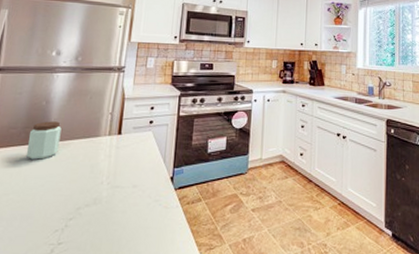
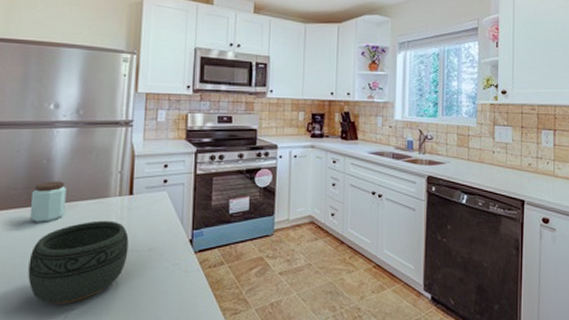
bowl: none [19,158,115,238] -> present [28,220,129,304]

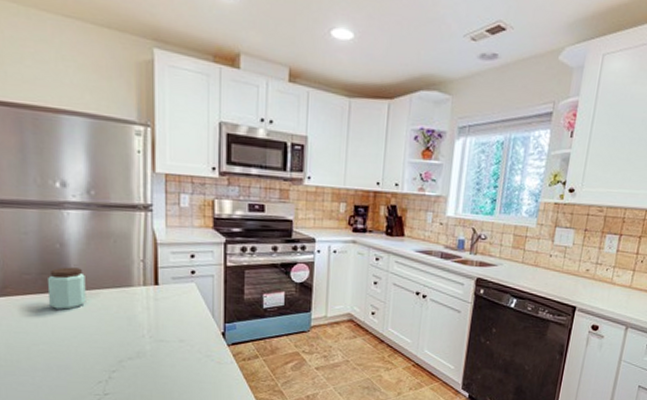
bowl: present [28,220,129,304] -> none [54,310,158,389]

